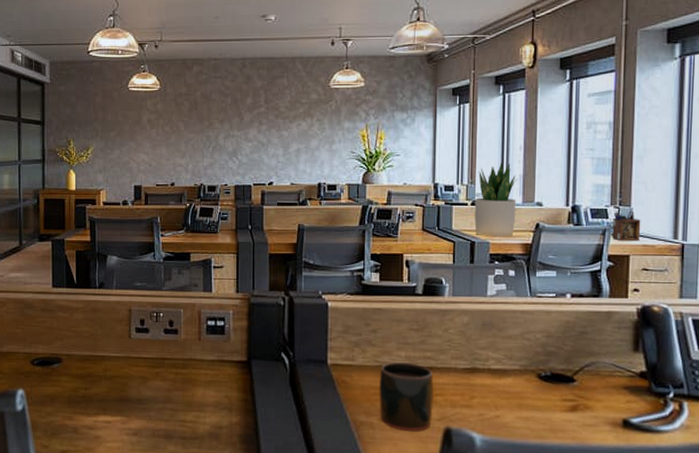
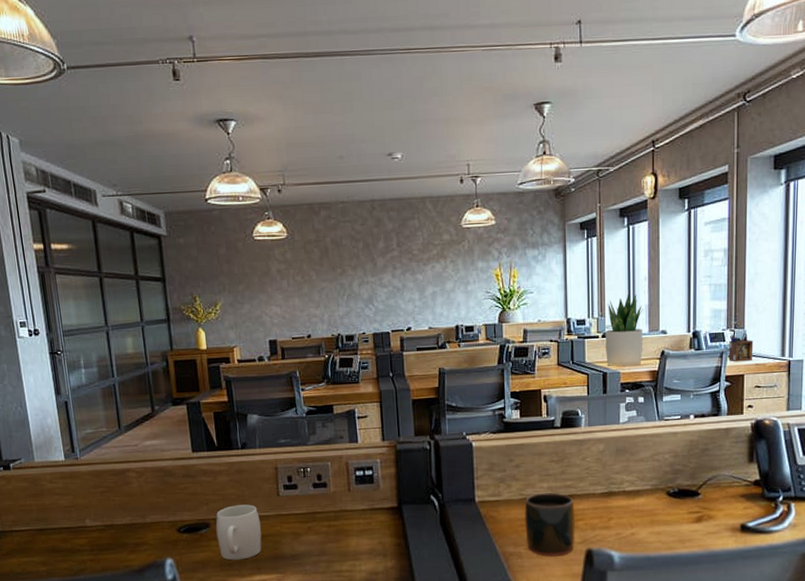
mug: none [67,343,111,399] -> present [215,504,262,561]

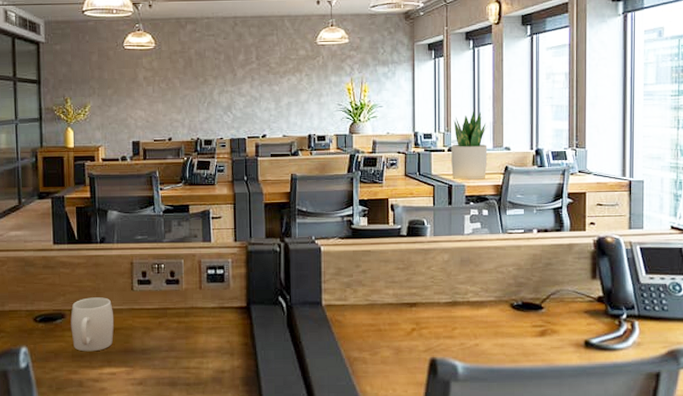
mug: present [525,492,575,556] -> none [370,300,419,363]
desk organizer: present [729,332,754,362] -> none [571,152,595,180]

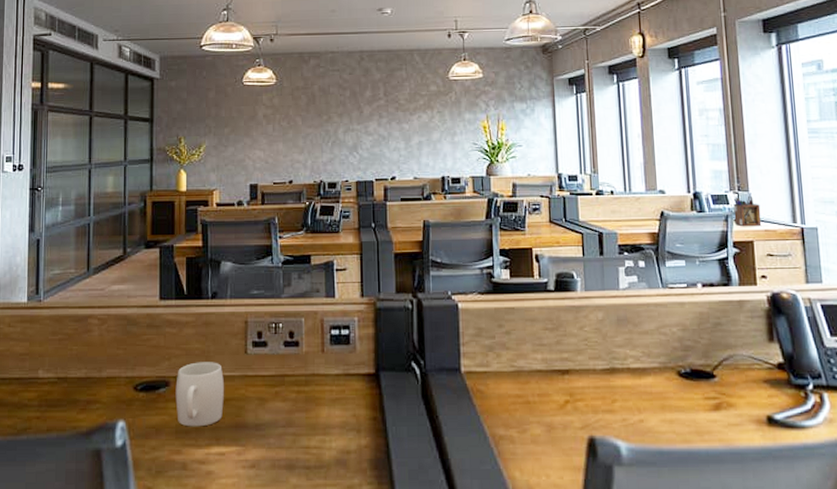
planter: present [451,111,488,181] -> none [599,150,641,228]
desk organizer: none [571,152,595,180] -> present [733,195,762,227]

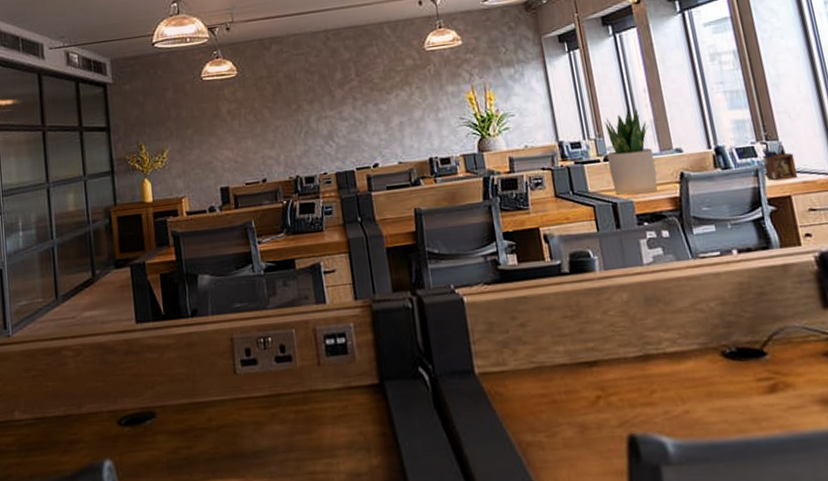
mug: present [175,362,225,427] -> none [162,386,217,461]
planter: none [599,150,641,228] -> present [604,109,658,196]

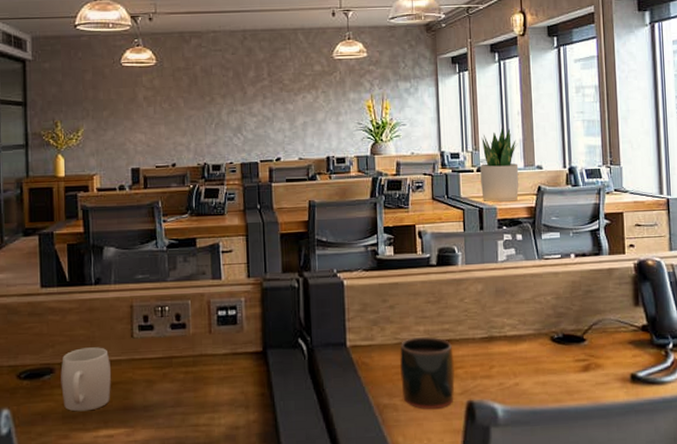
mug: none [162,386,217,461] -> present [60,347,112,412]
mug: none [538,358,611,446] -> present [400,337,455,409]
desk organizer: present [762,144,798,181] -> none [606,169,631,199]

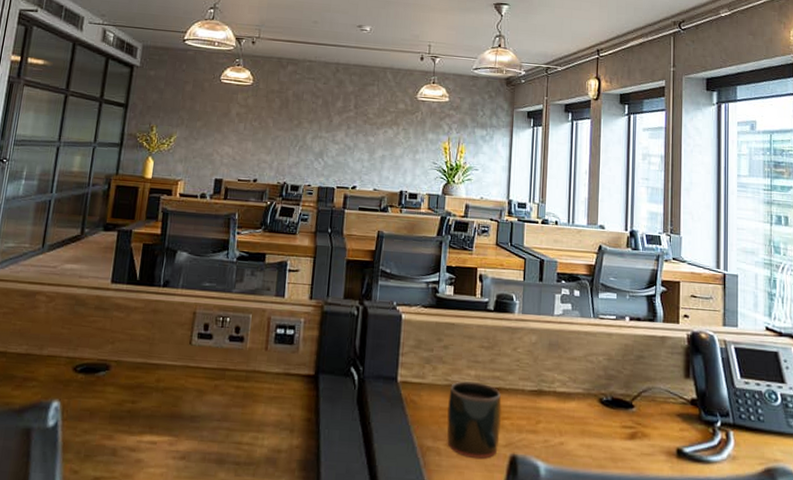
mug: present [60,347,112,412] -> none [113,348,166,414]
planter: present [480,128,519,203] -> none [544,184,583,258]

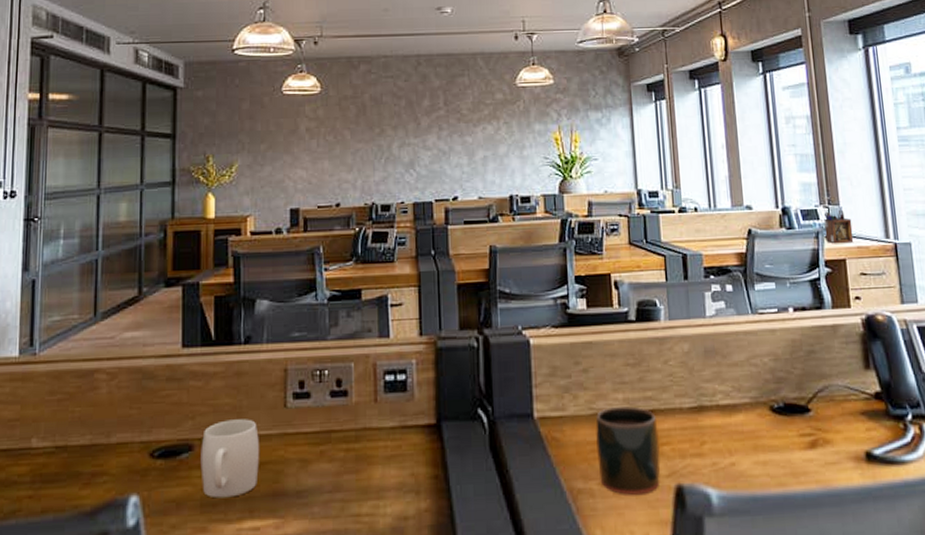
mug: none [113,348,166,414] -> present [200,419,260,499]
desk organizer: none [665,238,689,269] -> present [824,209,854,244]

